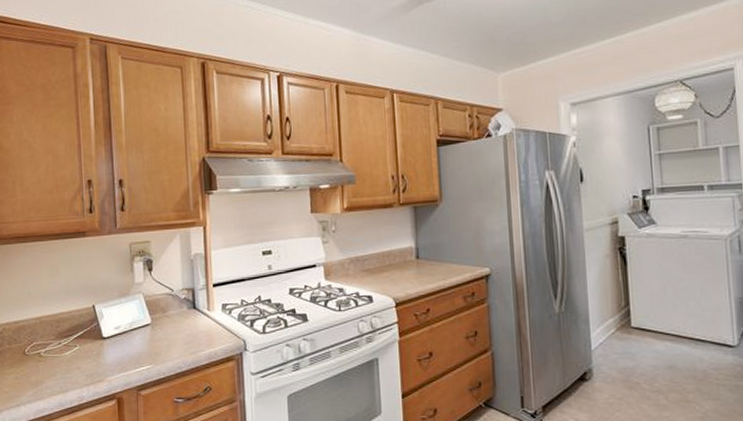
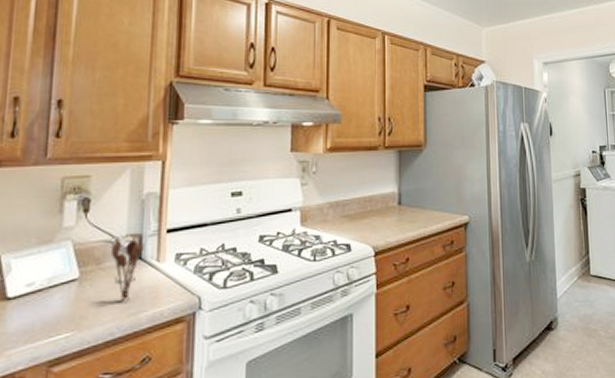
utensil holder: none [172,290,197,343] -> present [110,236,144,302]

